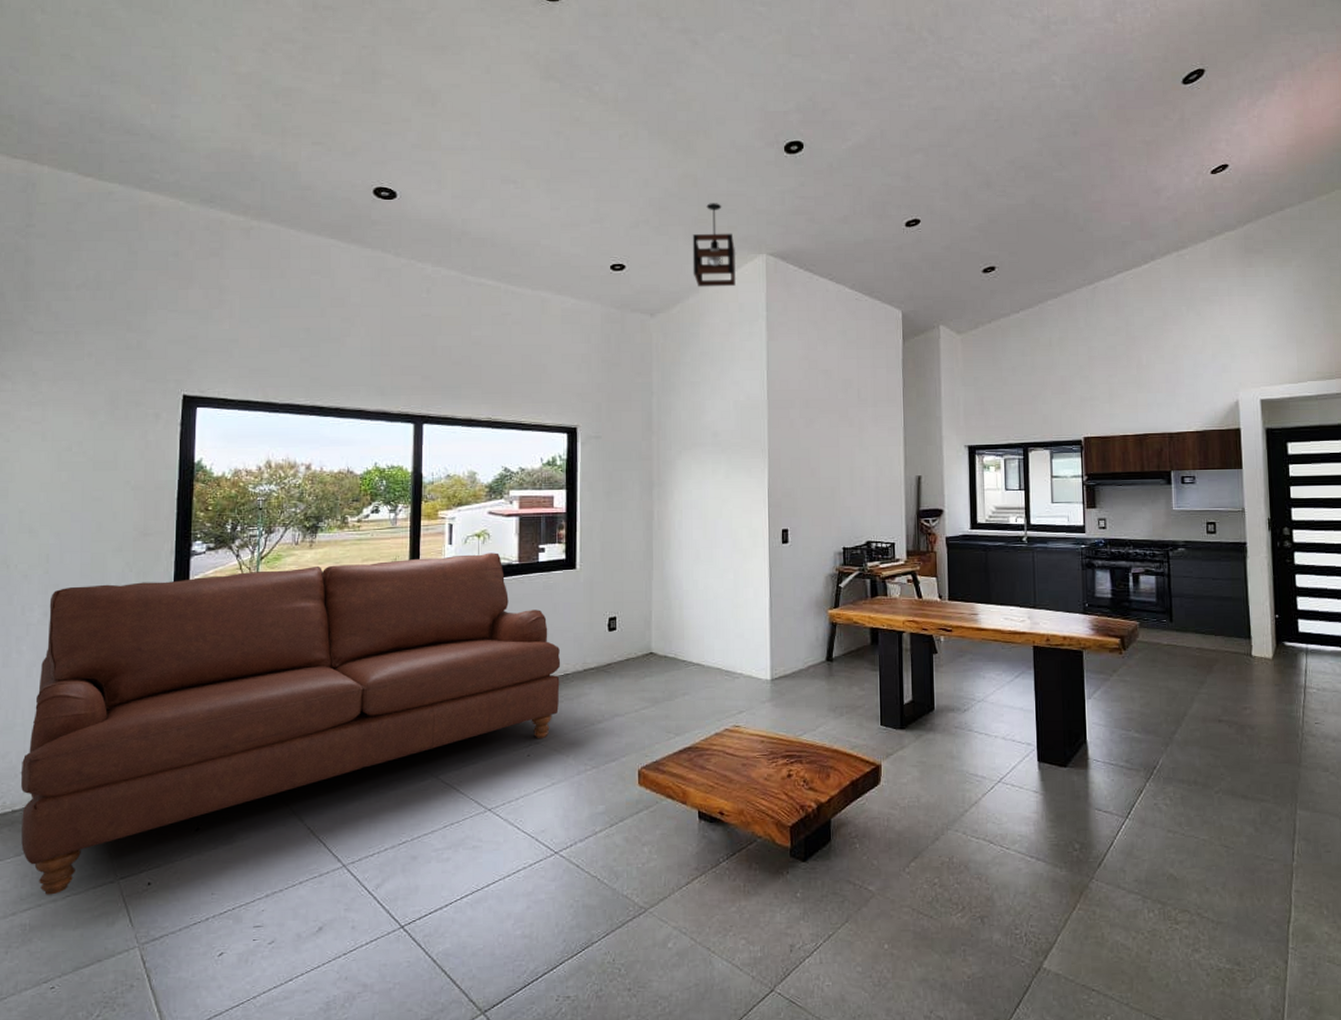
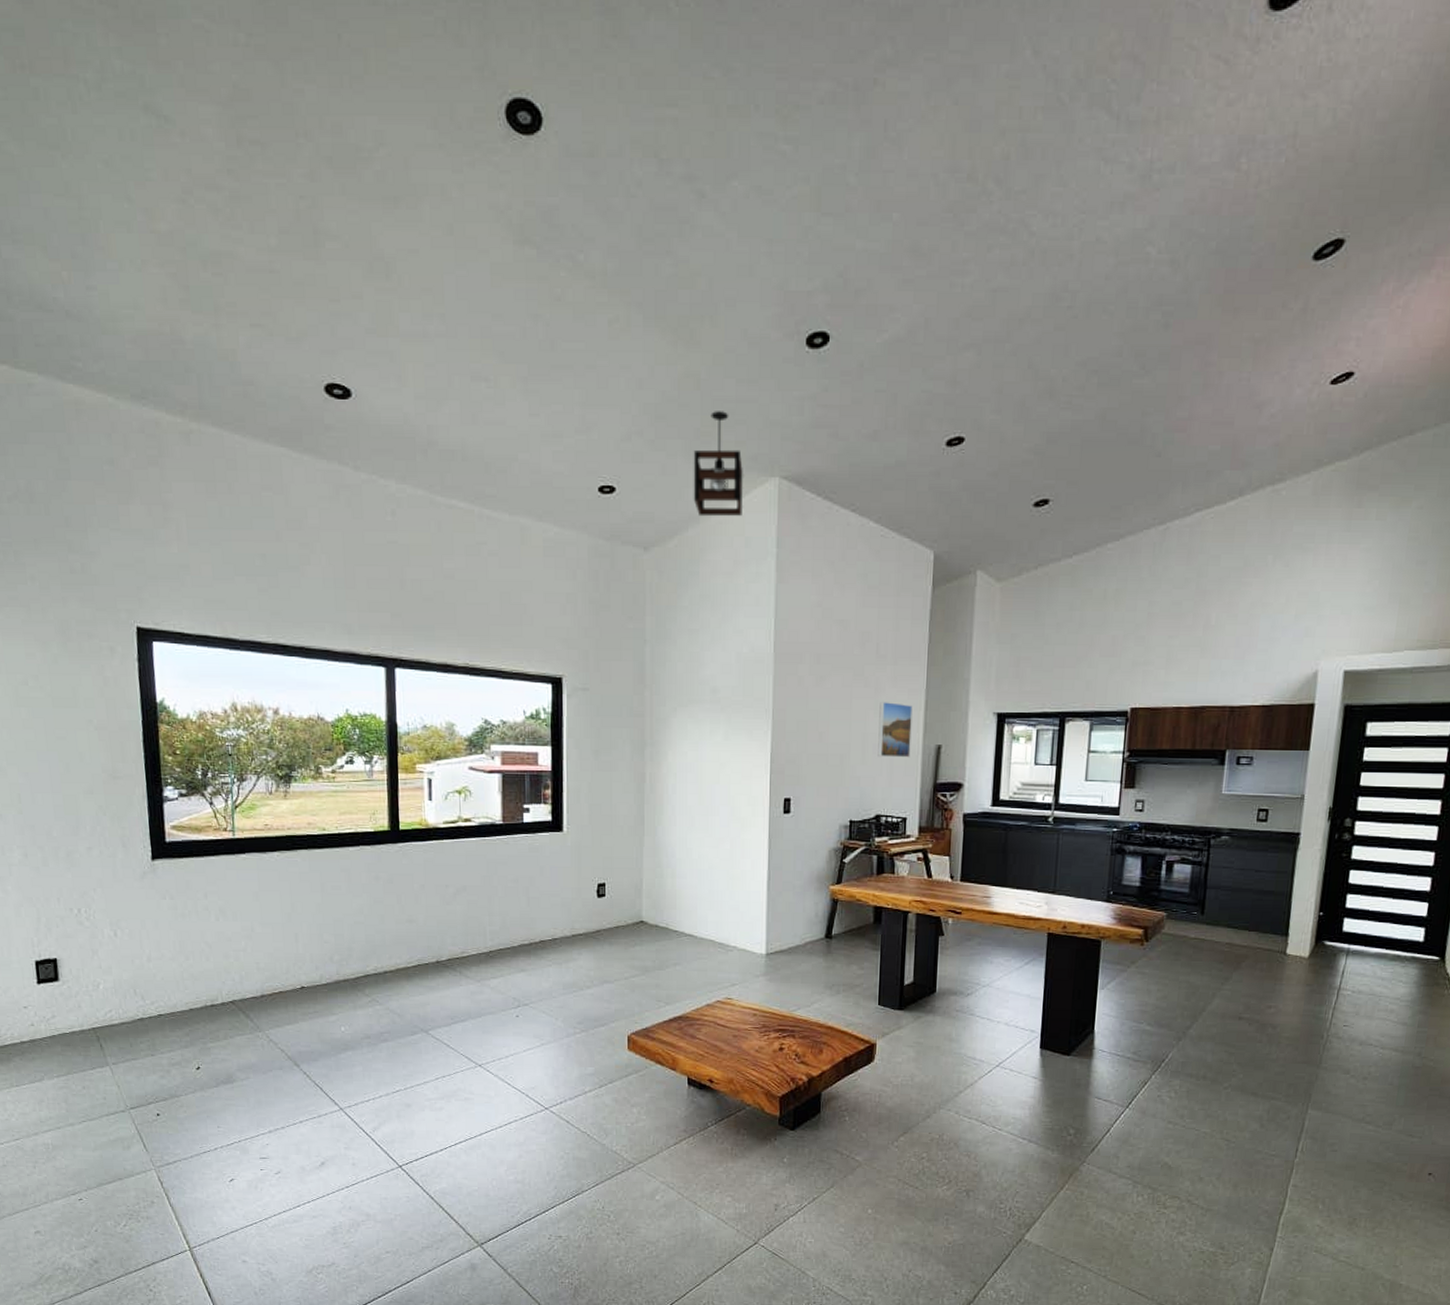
sofa: present [21,552,561,895] -> none [23,811,549,1119]
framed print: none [864,439,894,489] -> present [878,702,913,758]

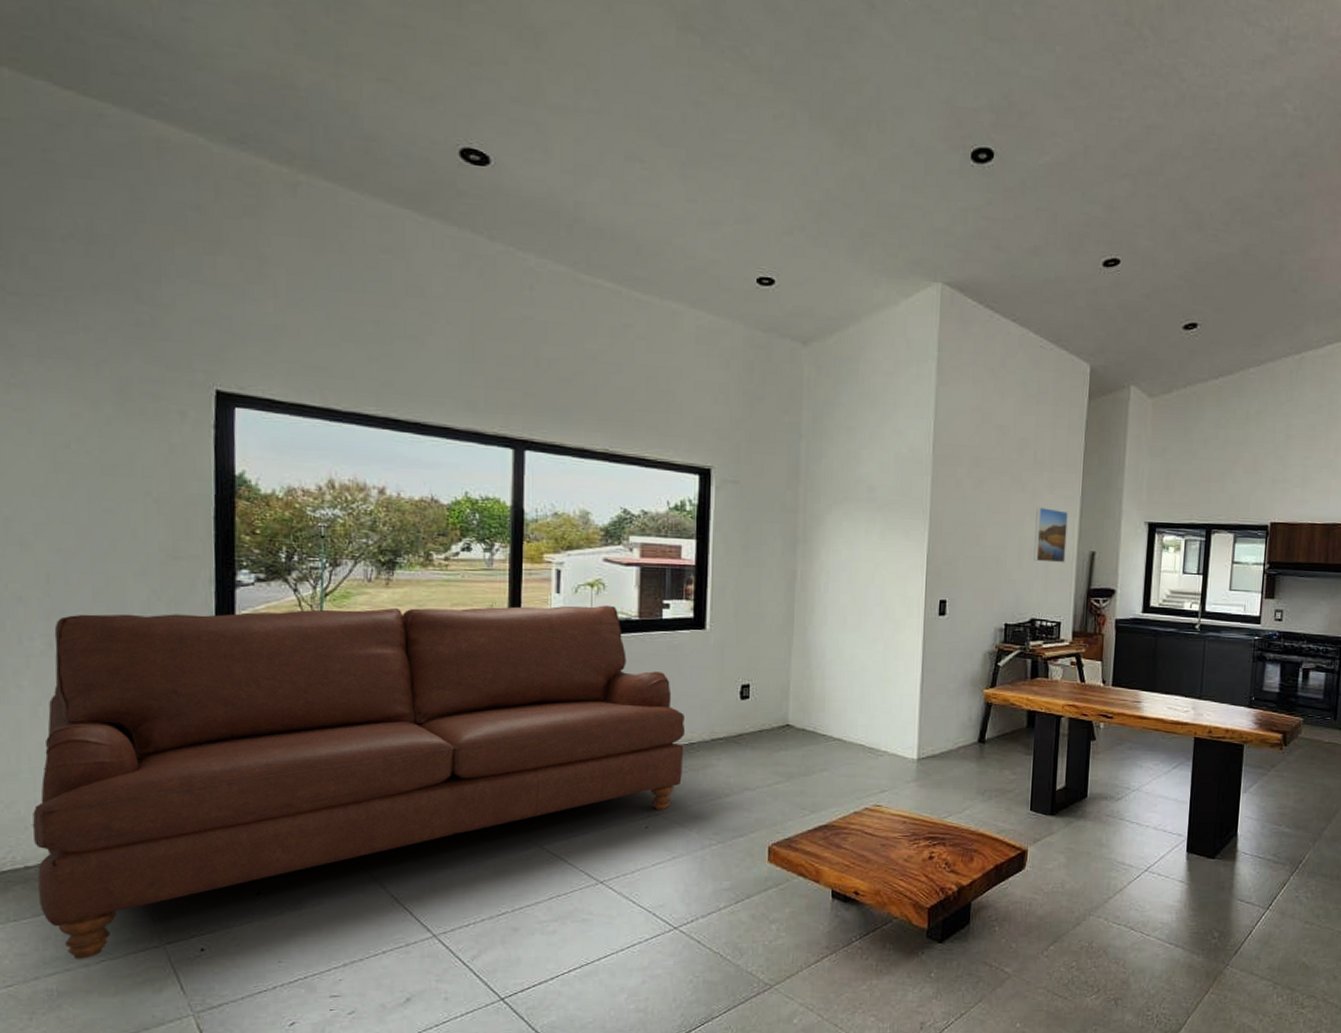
sofa: none [23,811,549,1119] -> present [33,605,686,959]
pendant light: present [693,411,743,517] -> none [855,213,906,317]

